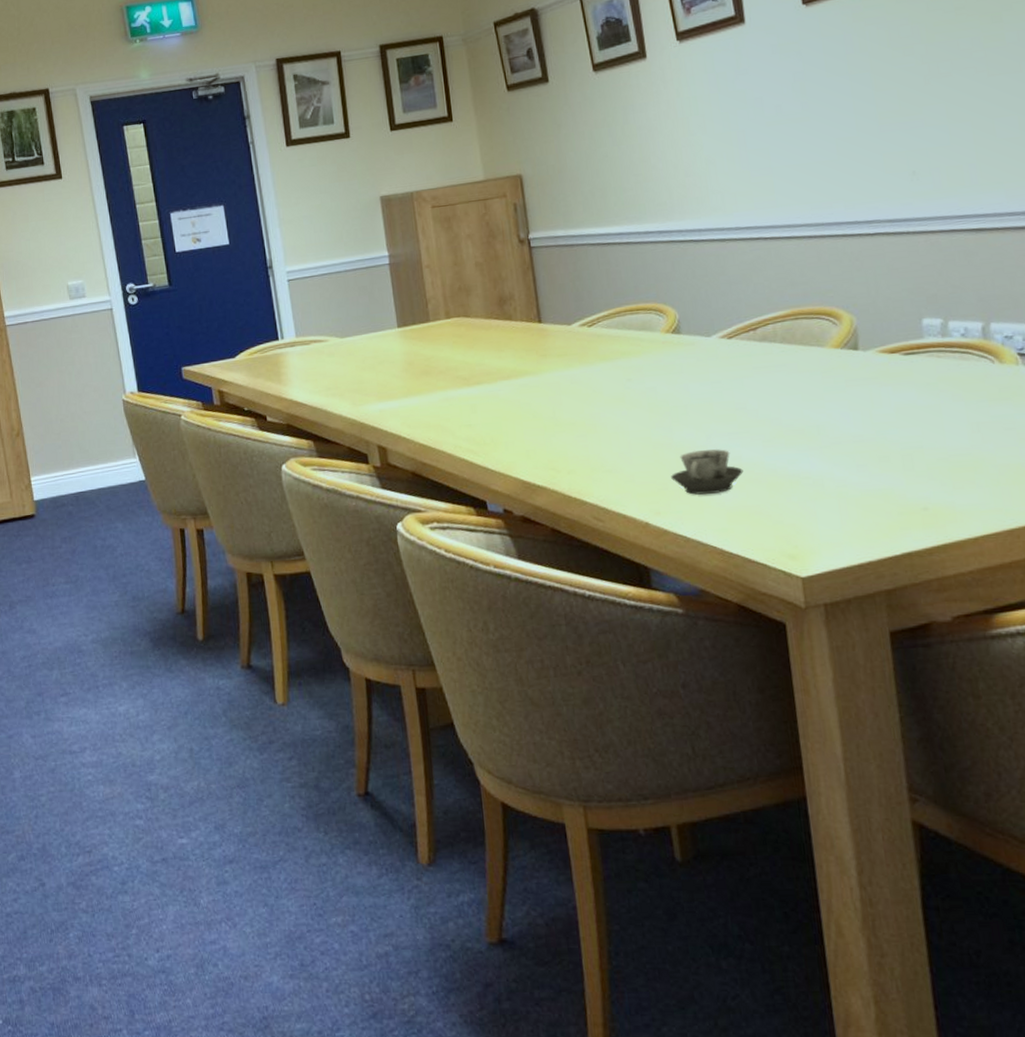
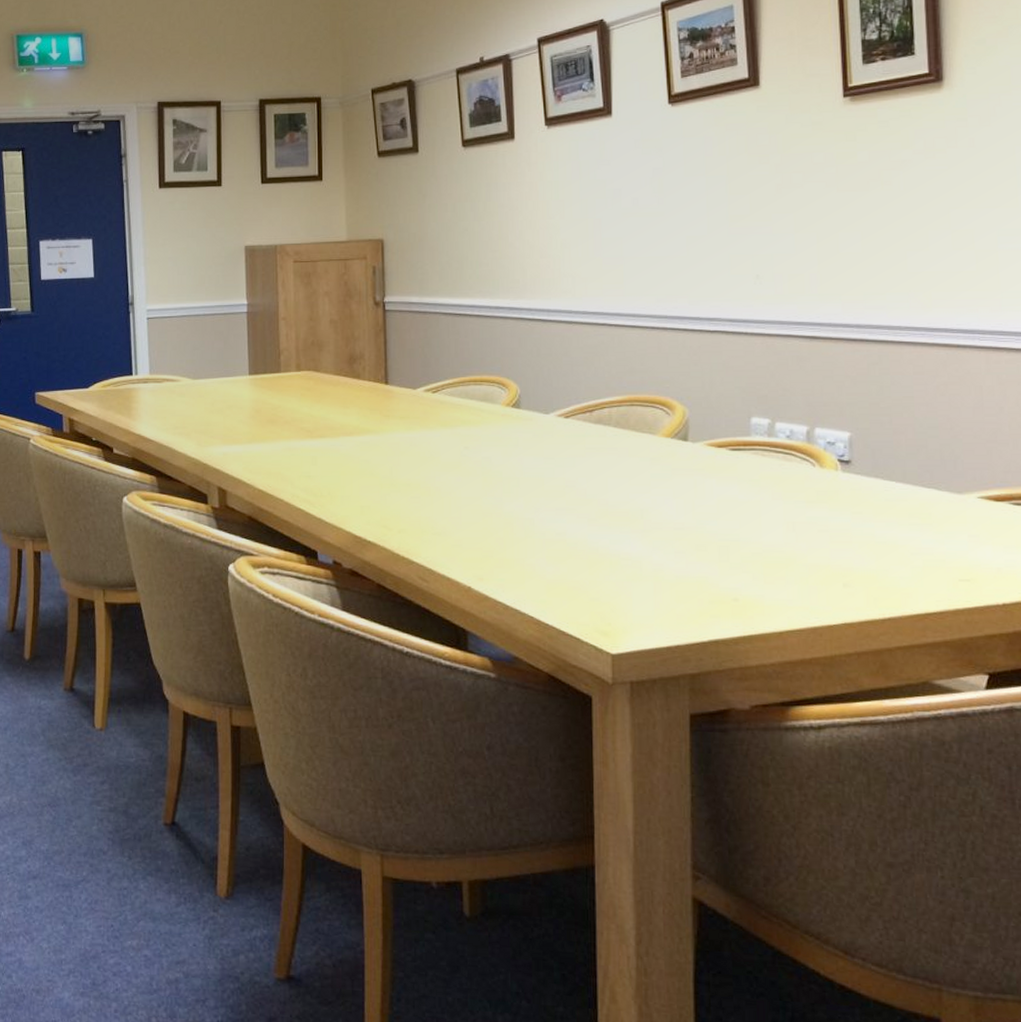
cup: present [671,449,744,495] -> none [497,523,567,566]

